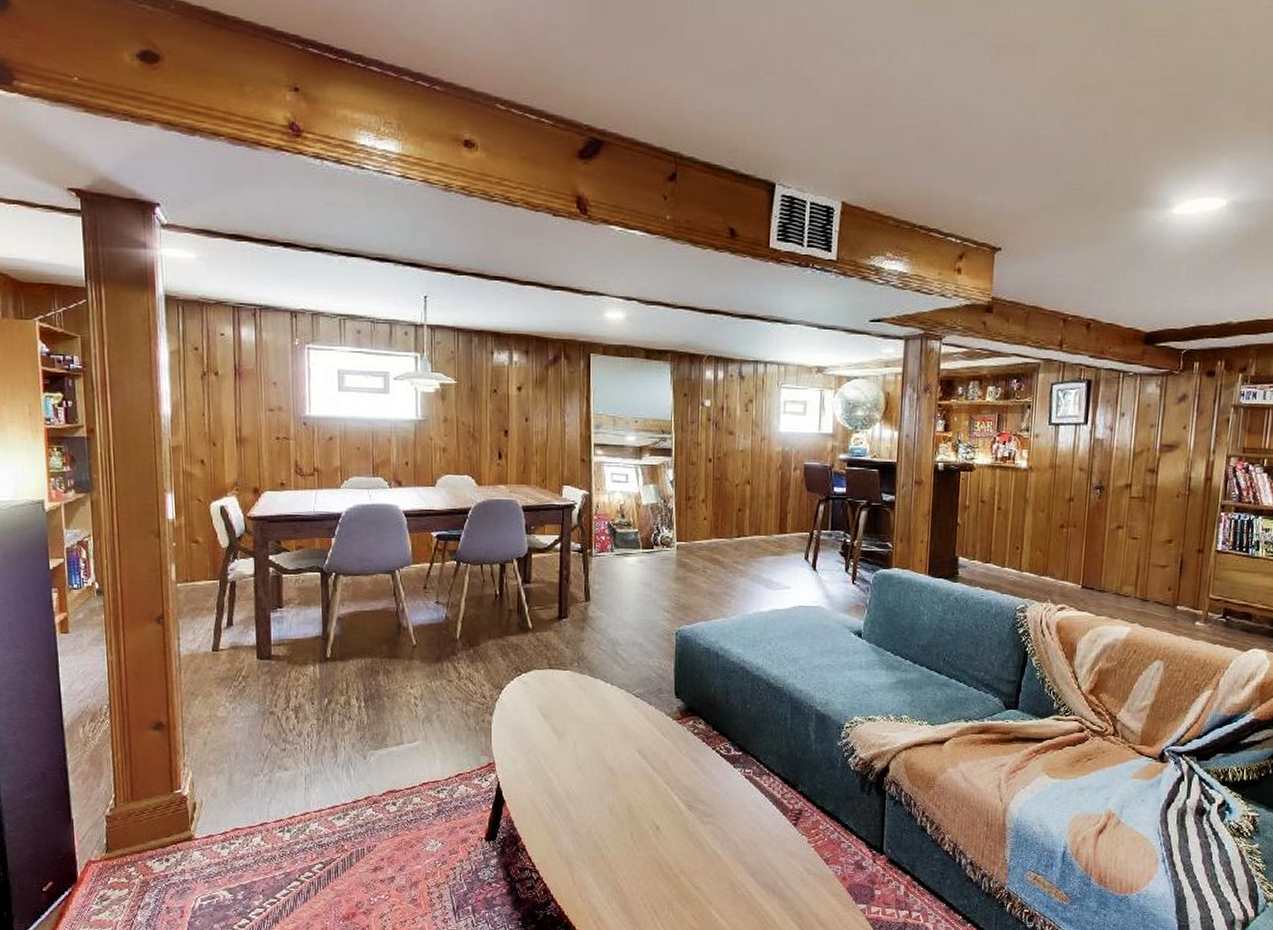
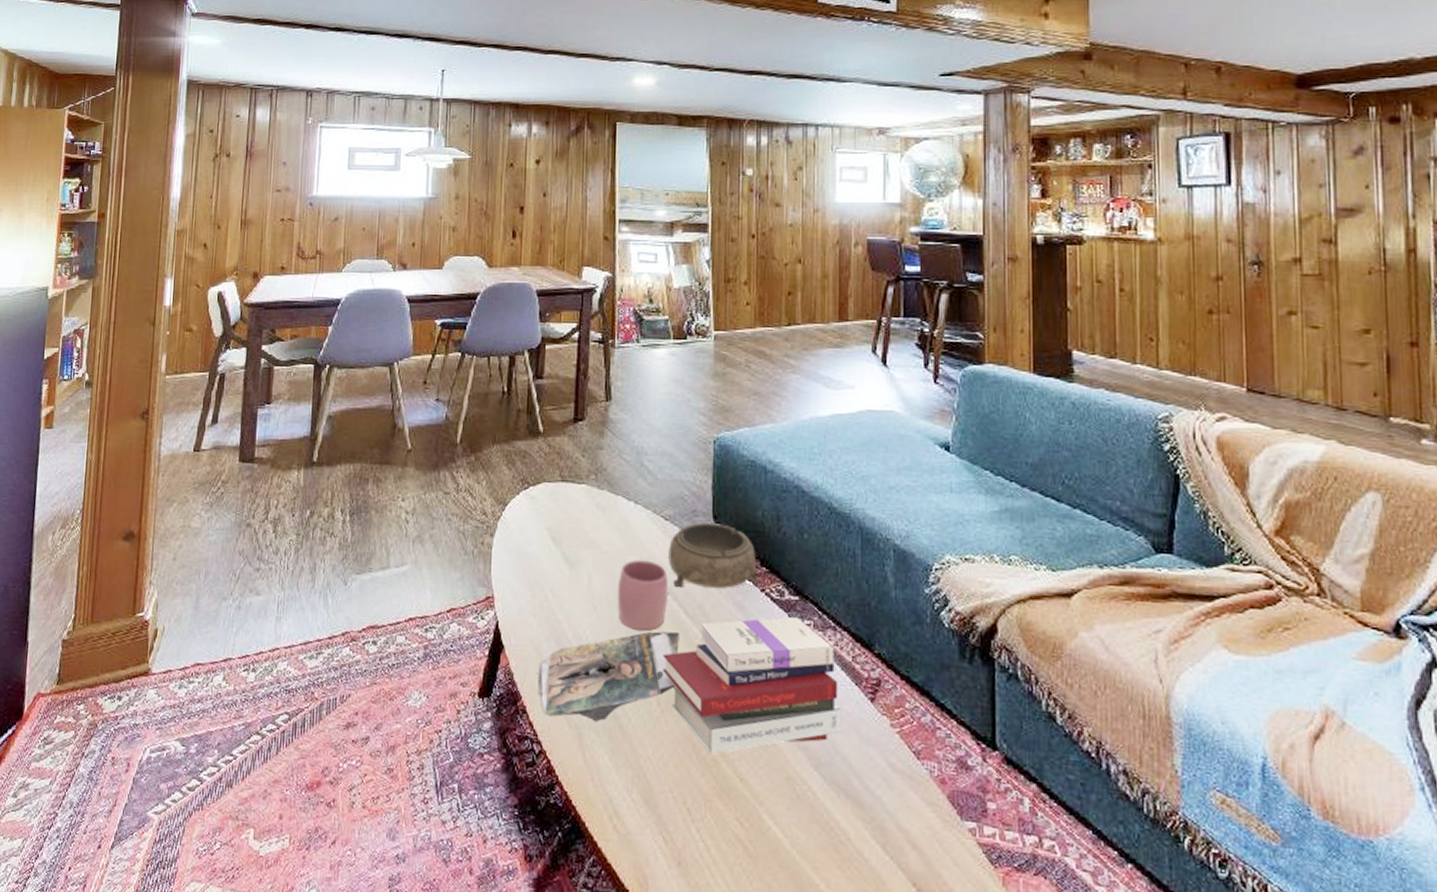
magazine: none [534,783,648,854] -> present [538,631,680,722]
mug: none [597,729,639,784] -> present [617,559,668,632]
books: none [635,767,772,870] -> present [663,616,841,754]
decorative bowl: none [639,698,712,750] -> present [668,522,760,588]

